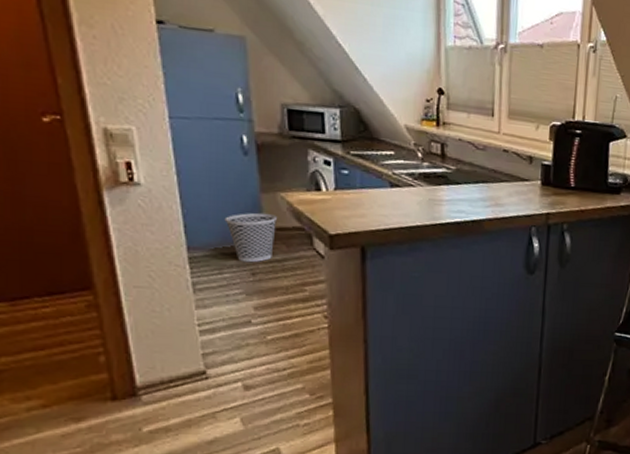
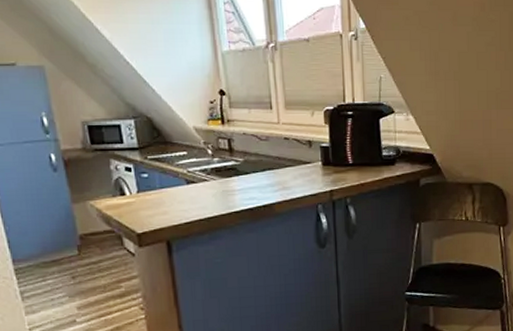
wastebasket: present [224,212,278,263] -> none [42,221,90,268]

